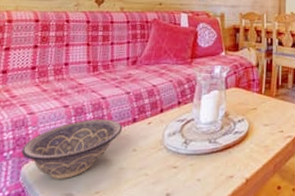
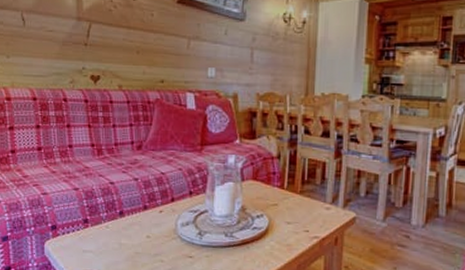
decorative bowl: present [21,119,123,179] -> none [42,203,134,257]

